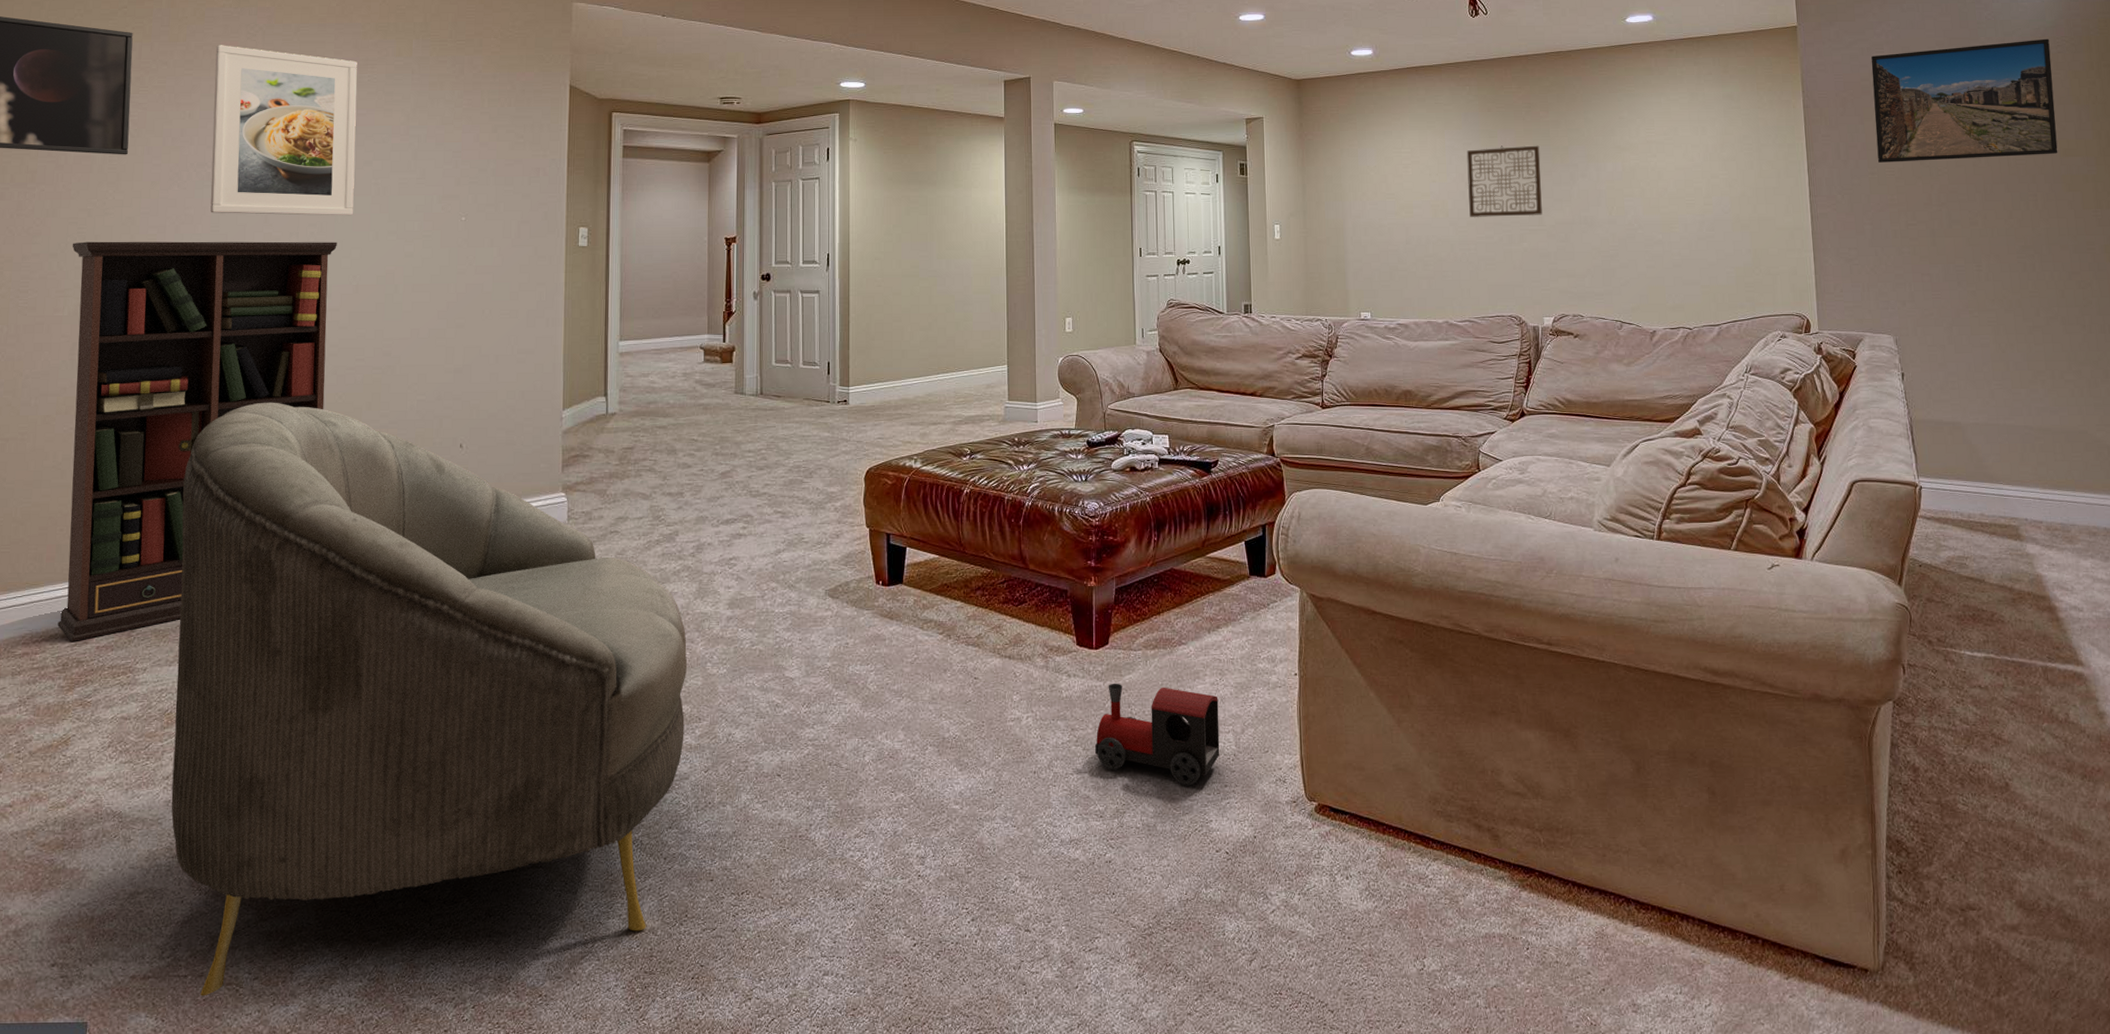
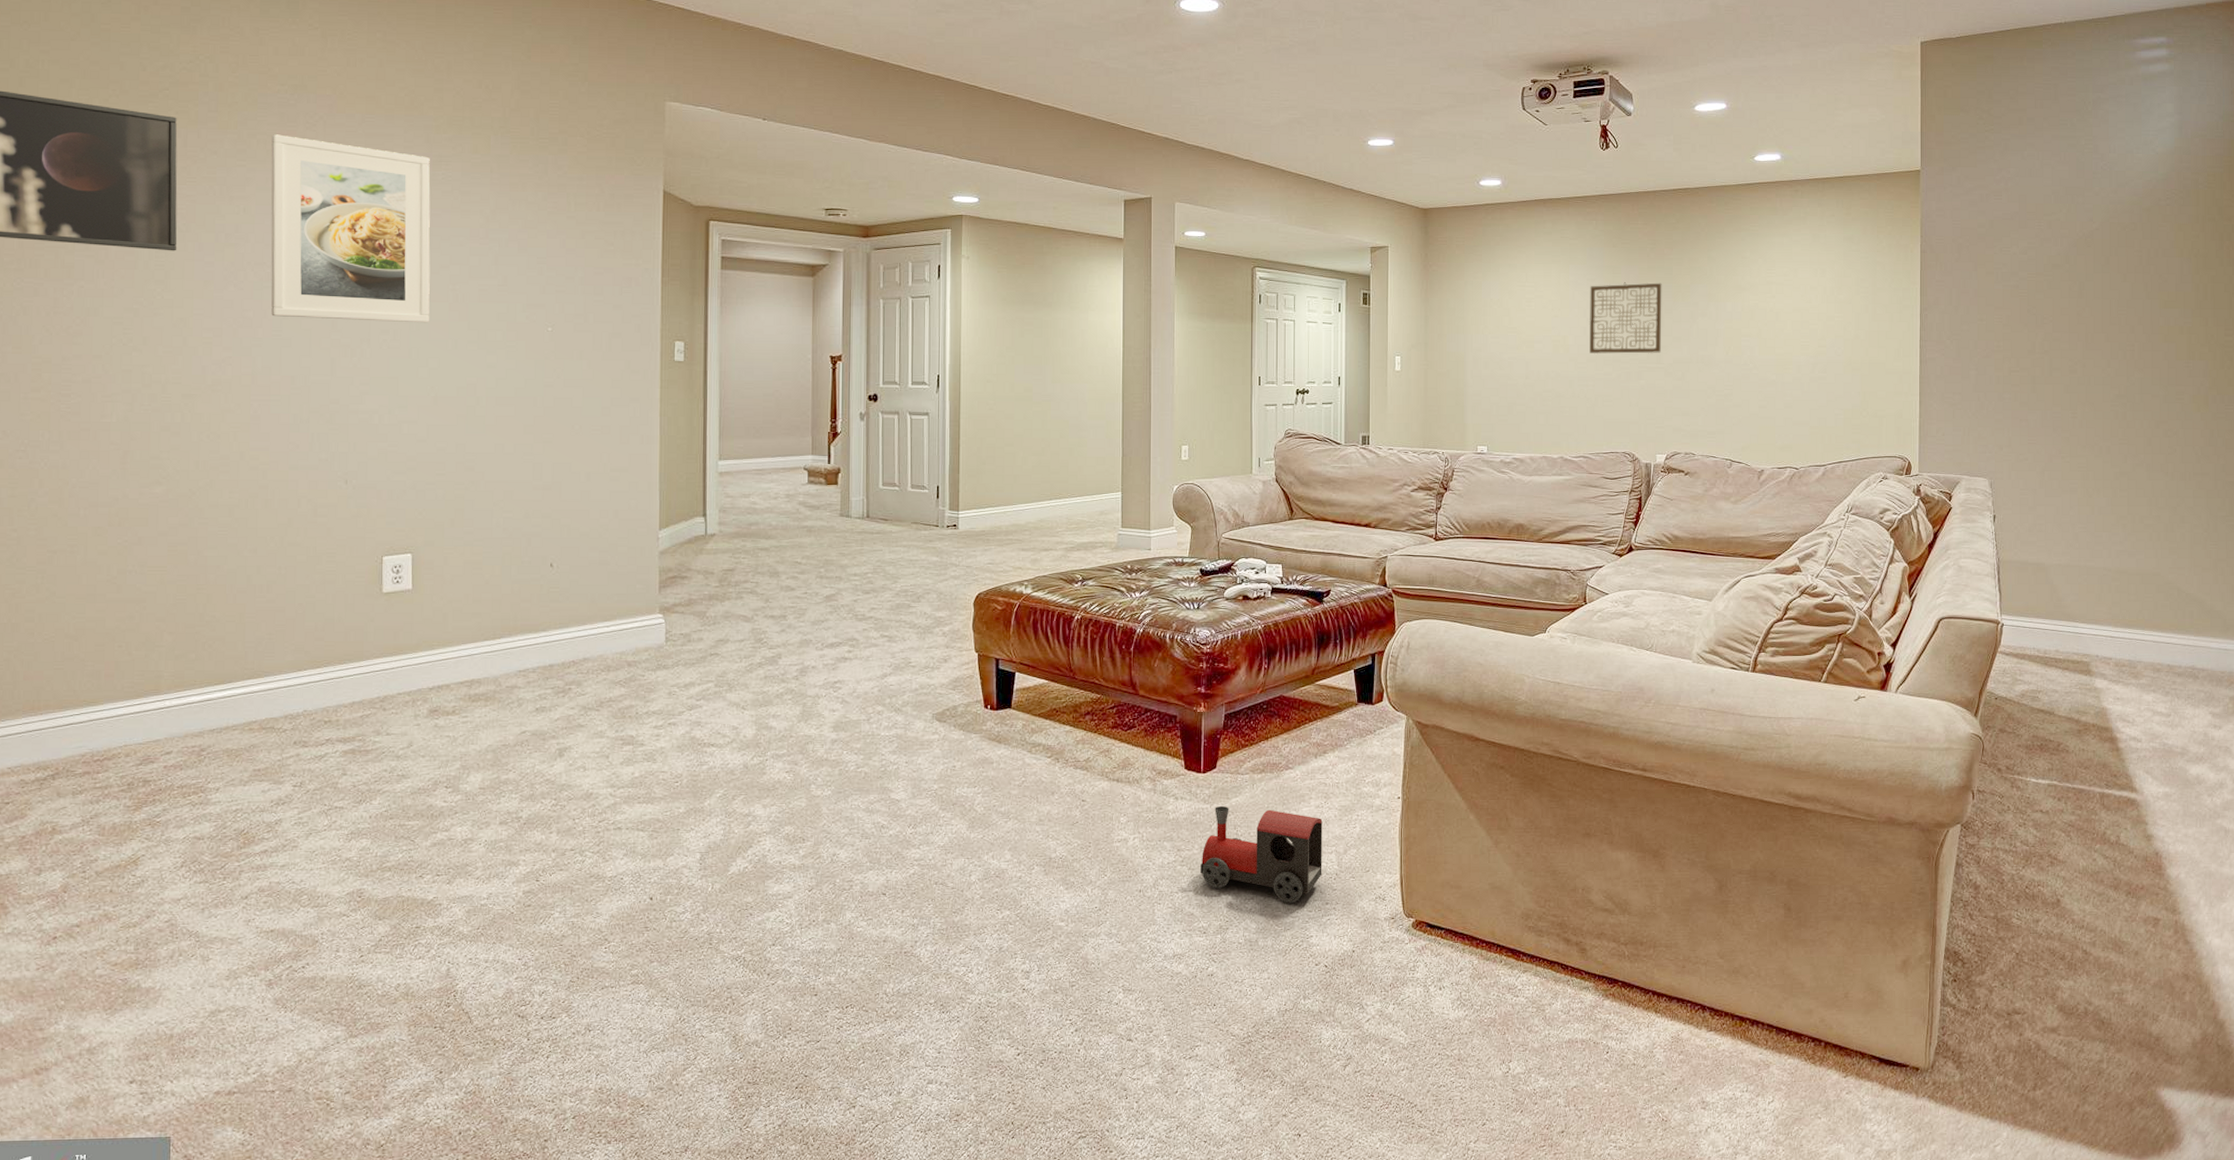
bookcase: present [57,241,337,643] -> none [117,343,413,762]
armchair: present [171,402,687,996] -> none [251,517,790,1111]
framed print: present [1871,38,2058,163] -> none [1988,191,2160,310]

